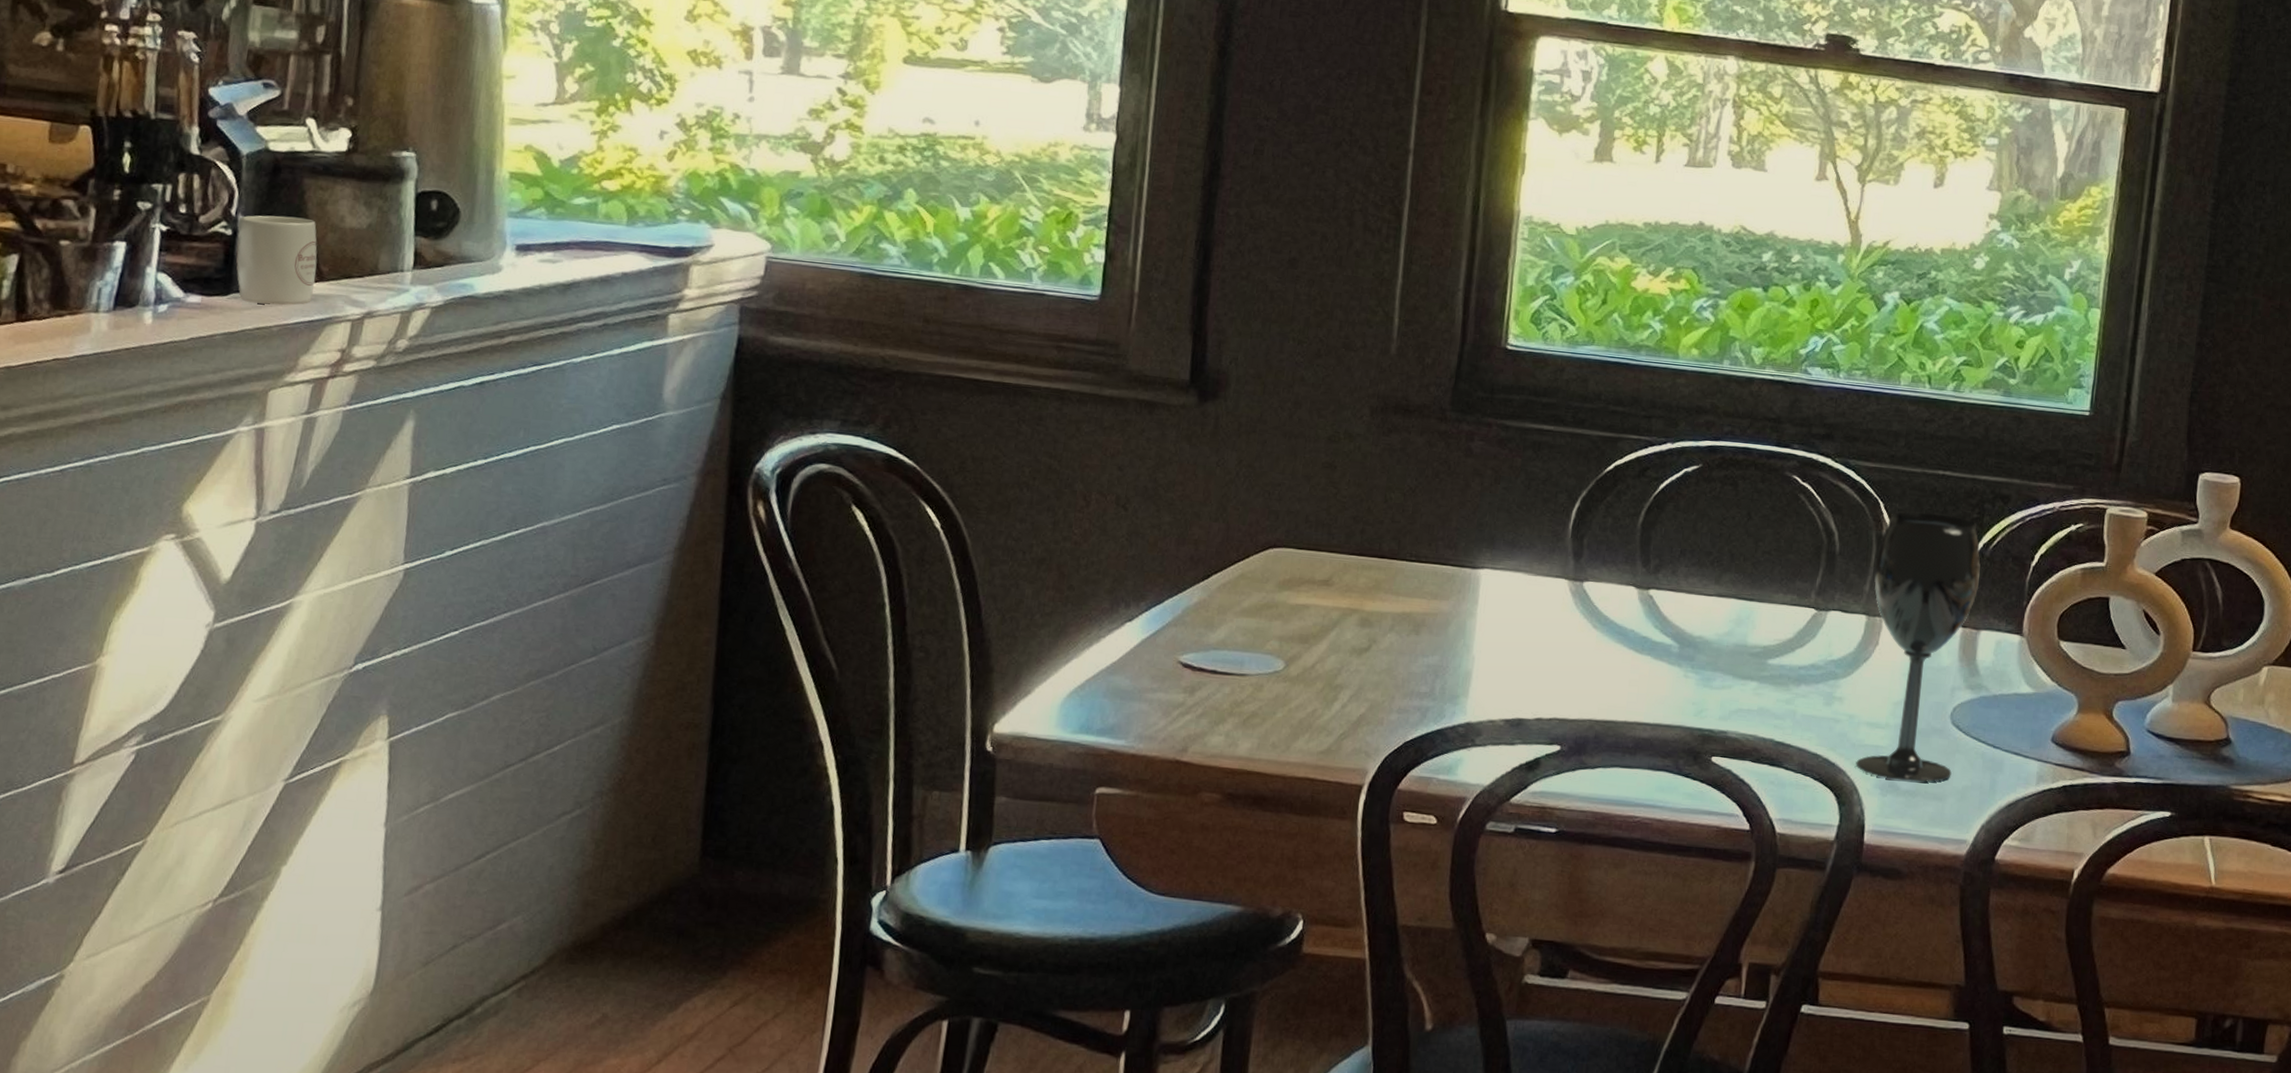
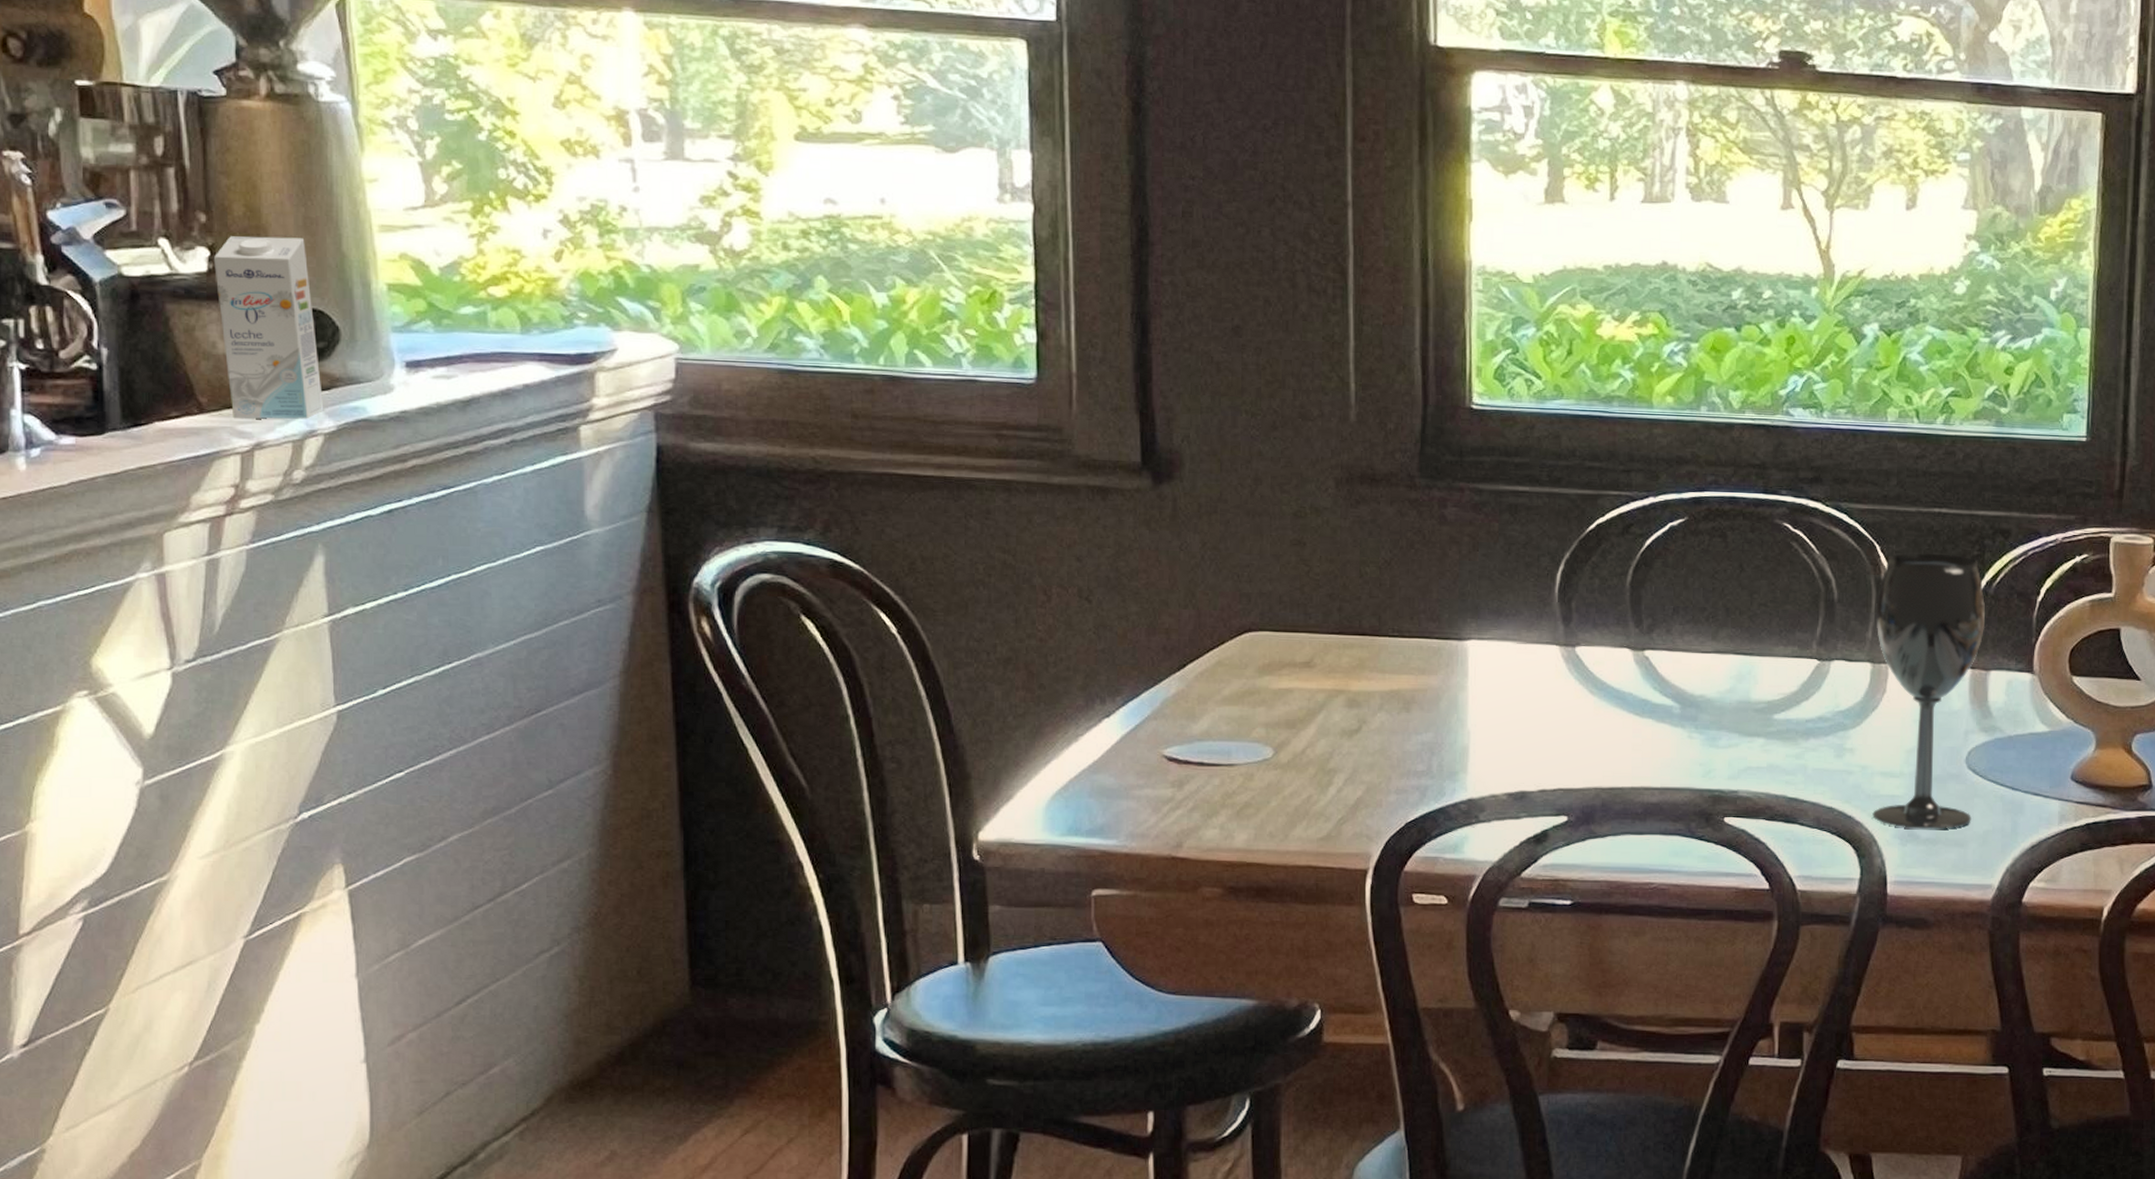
mug: present [235,215,318,306] -> none [103,345,195,442]
carton: none [349,120,440,293] -> present [213,236,324,420]

